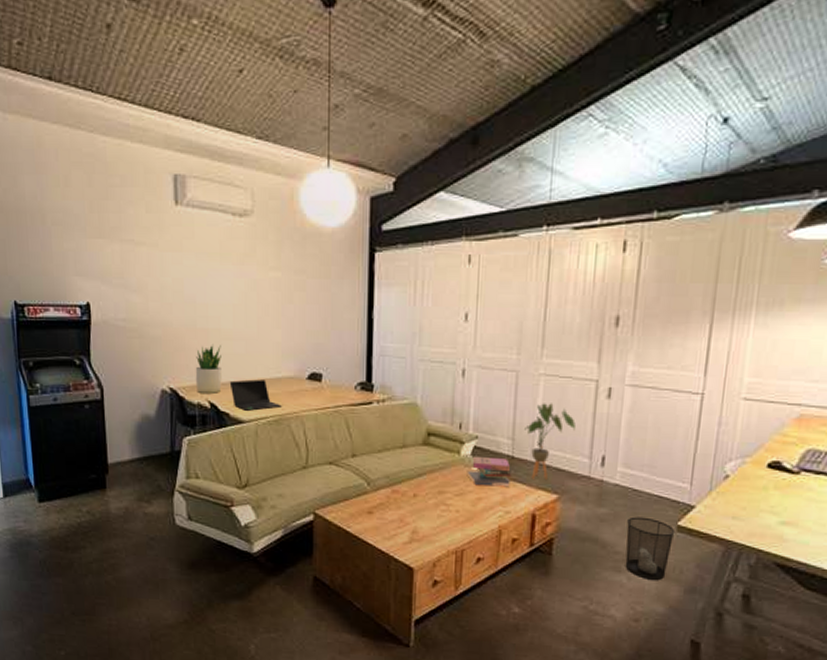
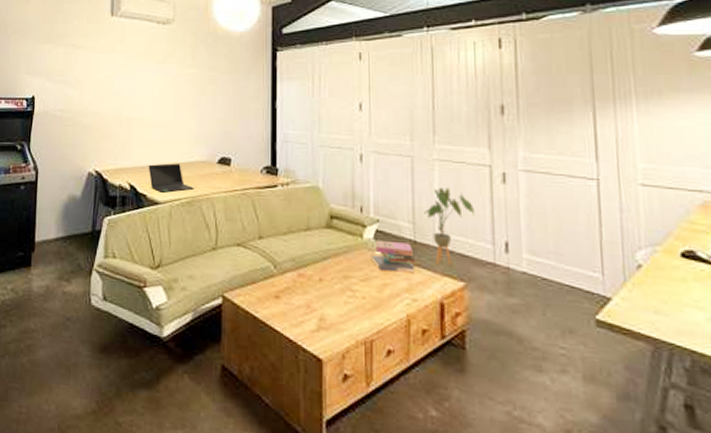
planter: present [195,343,222,393] -> none [118,131,142,176]
waste bin: present [625,516,676,581] -> none [541,308,595,384]

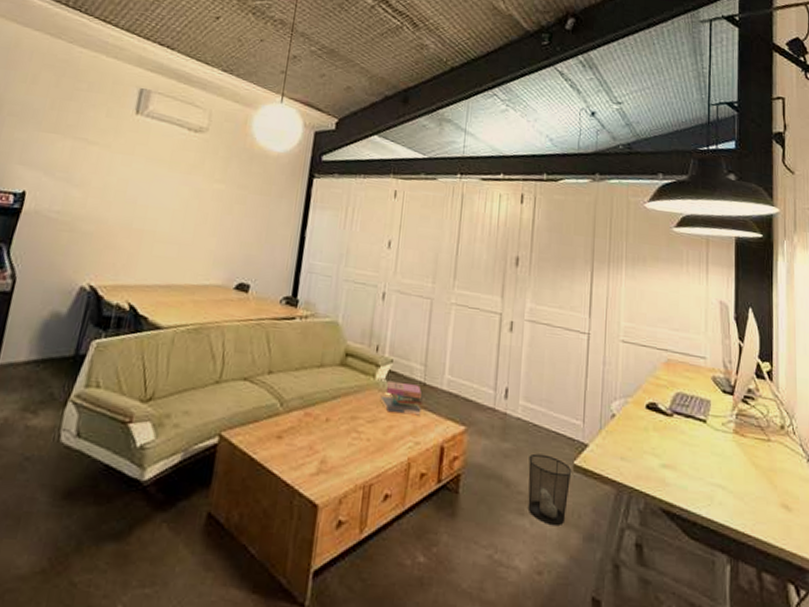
laptop: present [148,163,194,193] -> none [154,283,204,317]
house plant: present [424,187,474,266] -> none [436,331,482,410]
waste bin: none [541,308,595,384] -> present [527,453,572,526]

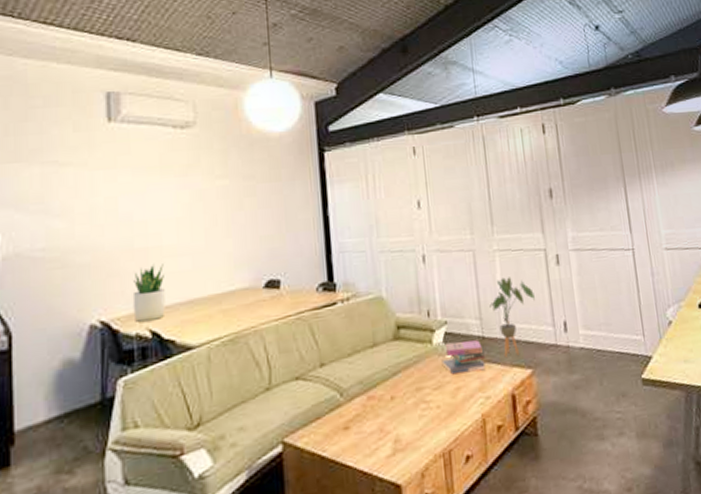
planter: none [118,245,153,296] -> present [132,263,166,322]
house plant: none [436,331,482,410] -> present [489,277,535,357]
waste bin: present [527,453,572,526] -> none [598,376,644,442]

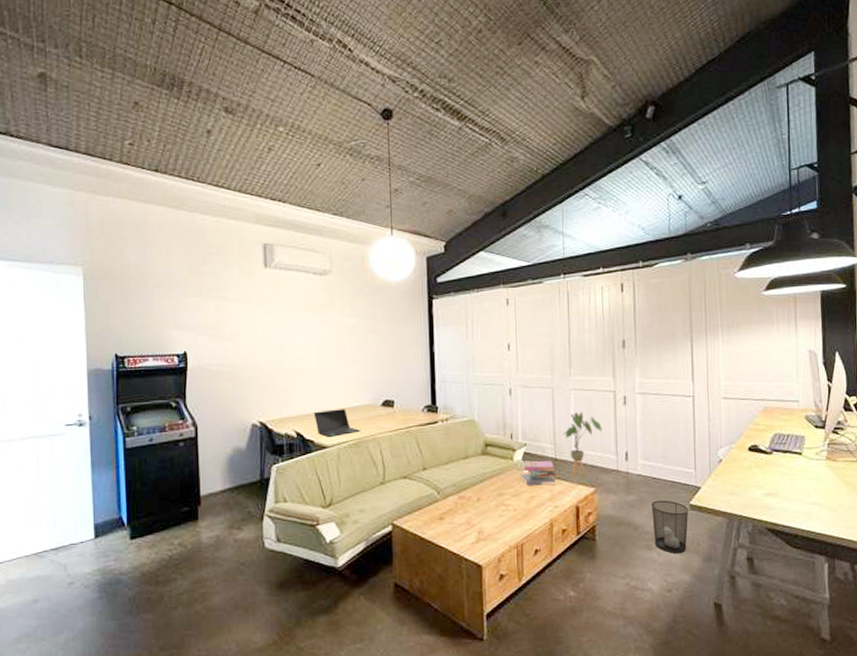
planter: present [132,263,166,322] -> none [282,381,307,424]
laptop: none [174,295,237,334] -> present [313,409,360,437]
waste bin: none [598,376,644,442] -> present [651,500,689,554]

